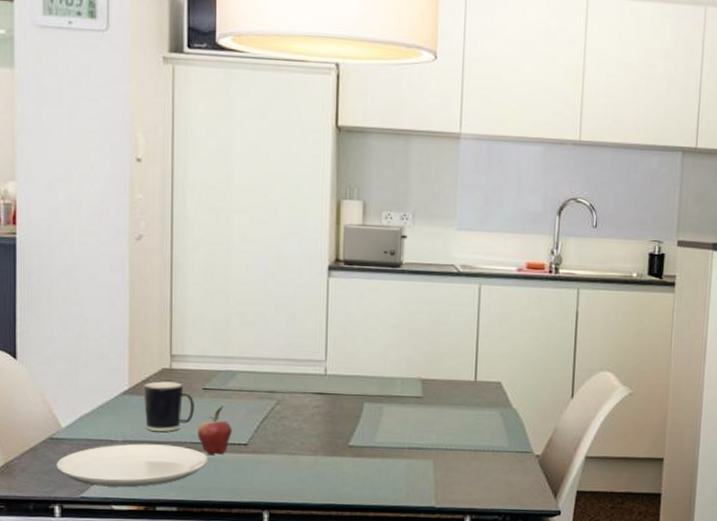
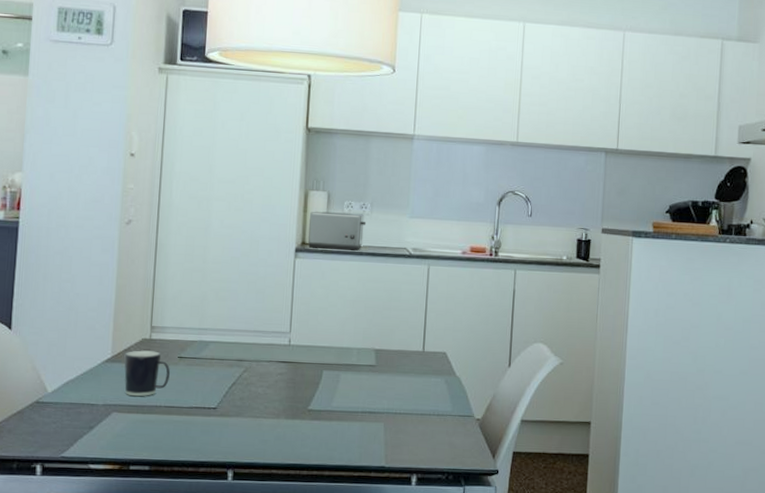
plate: present [56,443,207,488] -> none [41,407,179,448]
fruit: present [197,405,232,456] -> none [171,372,203,419]

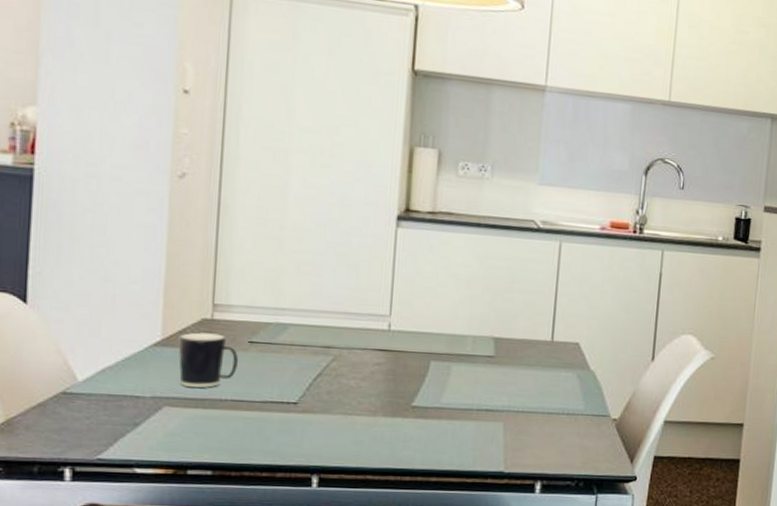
toaster: present [307,211,367,251] -> none [412,172,486,221]

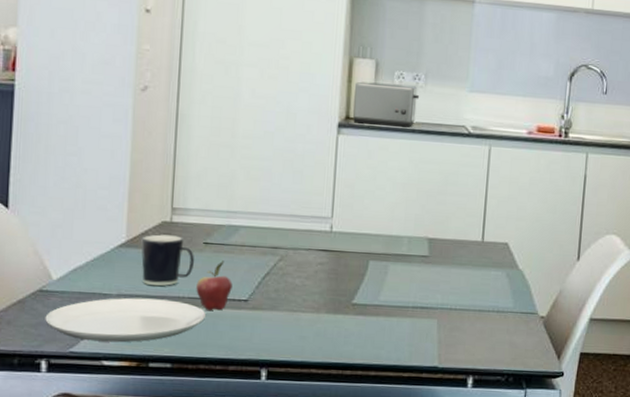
plate: none [69,400,250,449] -> present [45,297,205,343]
fruit: none [240,360,281,415] -> present [196,260,233,311]
toaster: none [412,172,486,221] -> present [352,81,420,128]

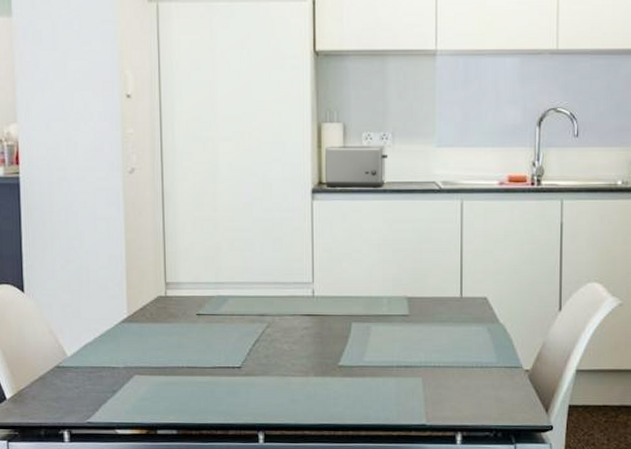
plate: present [45,297,205,343] -> none [64,369,204,412]
mug: present [141,234,194,287] -> none [141,308,189,358]
fruit: present [196,260,233,311] -> none [193,330,226,379]

